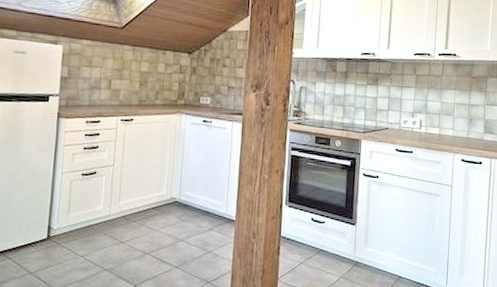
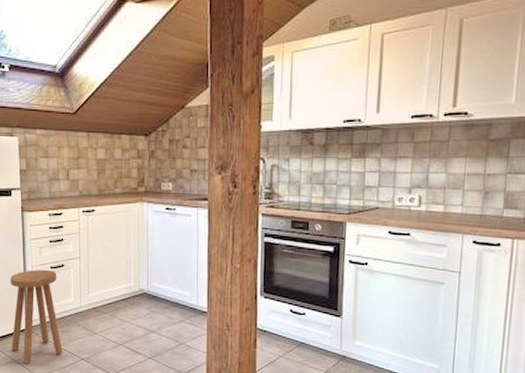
stool: none [28,176,88,276] -> present [10,269,62,364]

